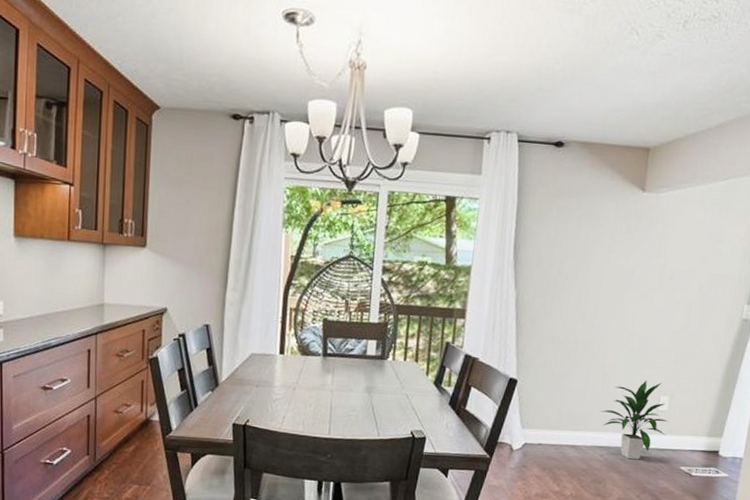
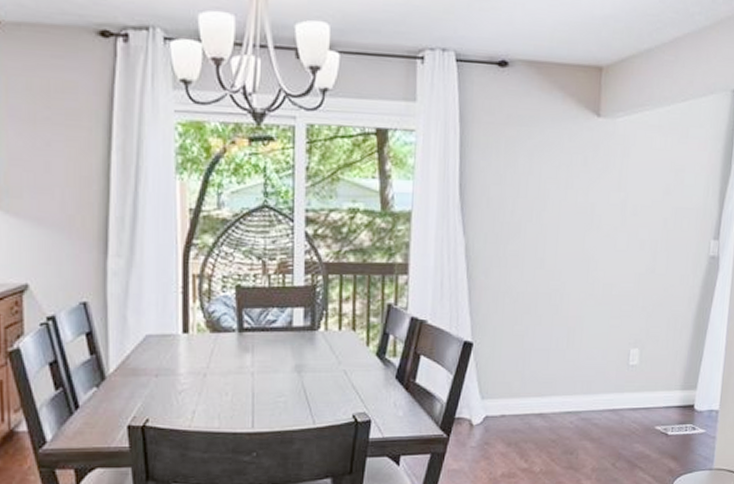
indoor plant: present [600,380,668,460] -> none [567,332,639,424]

